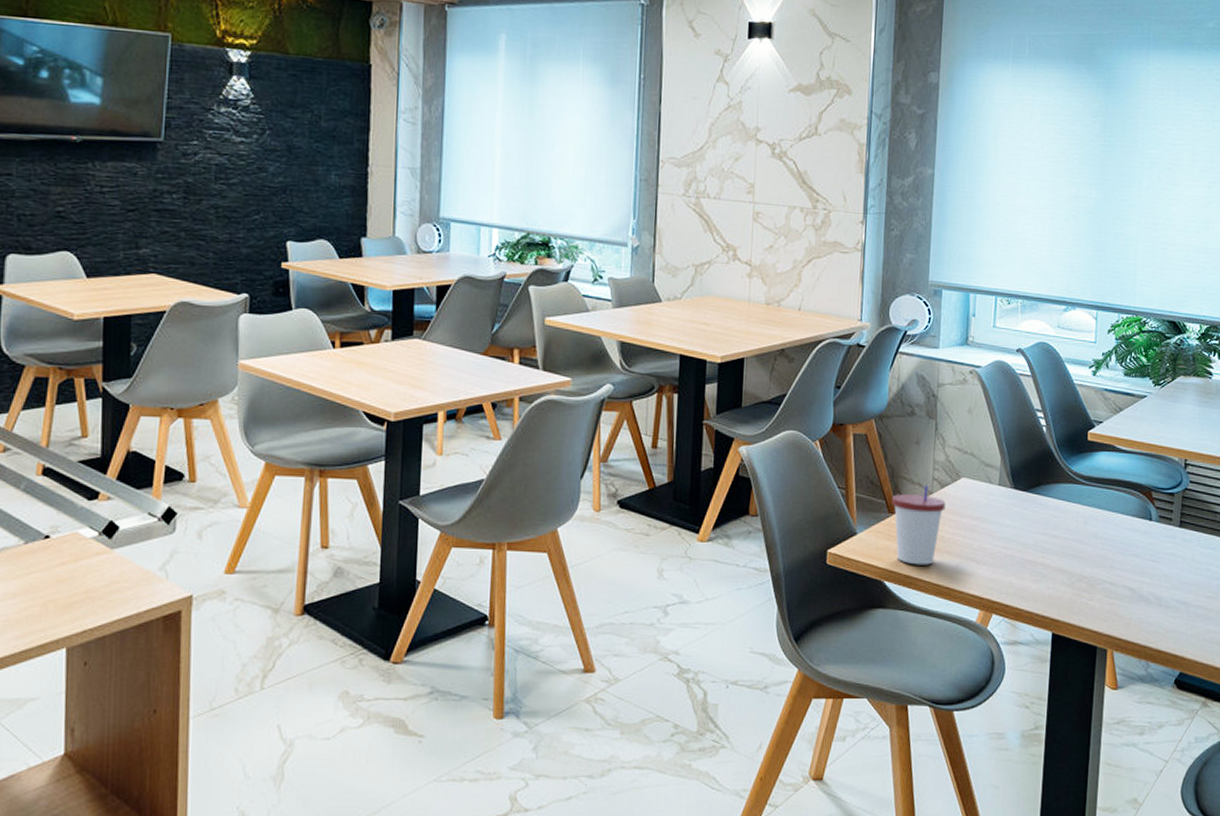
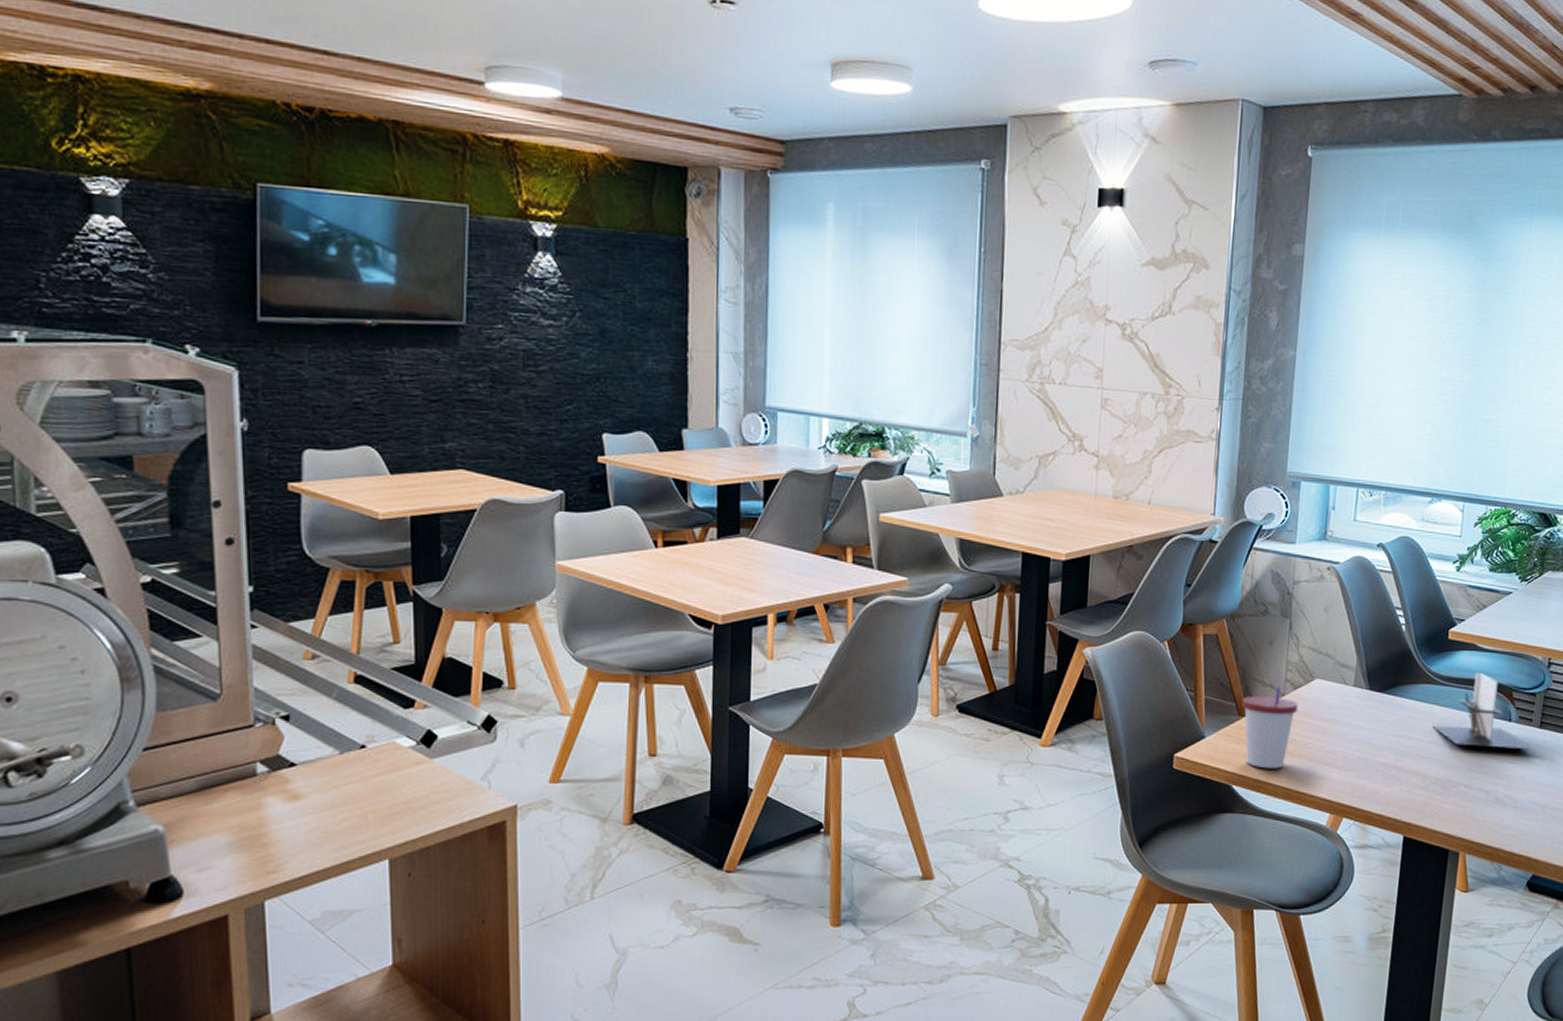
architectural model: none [1076,472,1175,548] -> present [1432,672,1534,750]

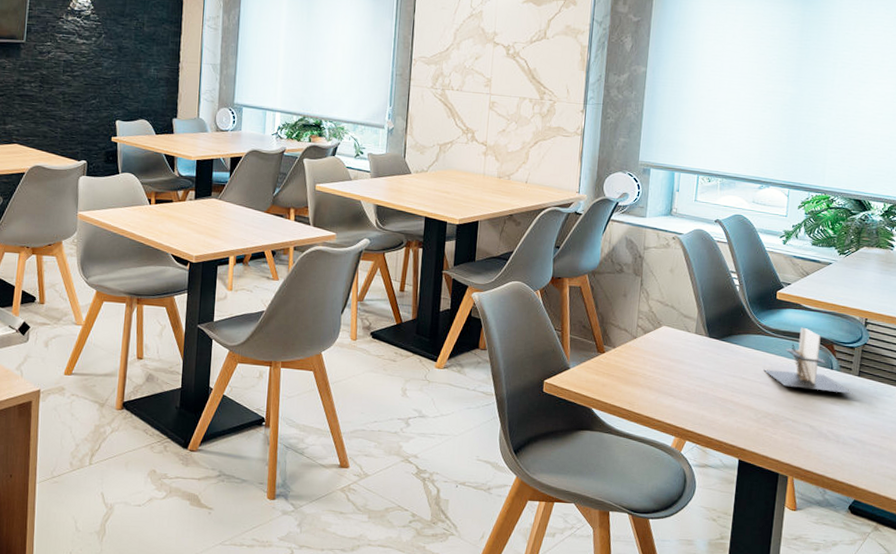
cup: present [1242,687,1298,769] -> none [601,331,648,397]

